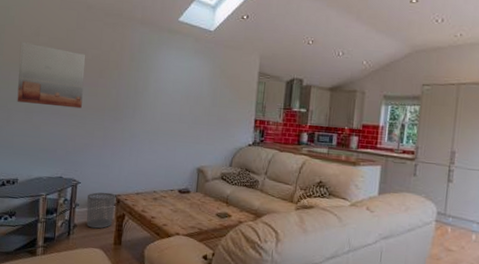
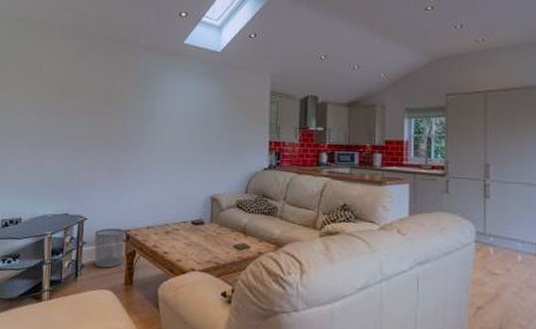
wall art: present [17,42,86,109] -> none [19,75,89,140]

